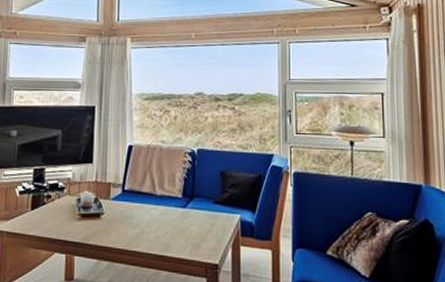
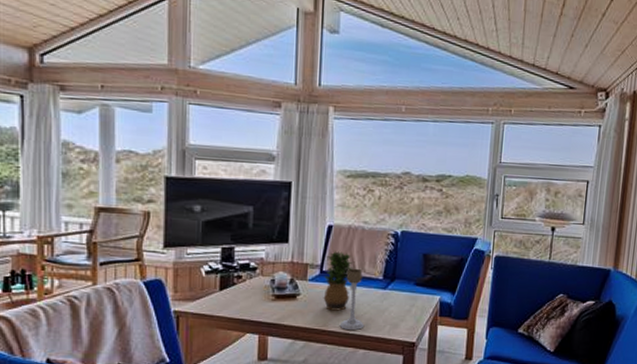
potted plant: none [125,169,153,230] -> present [323,250,353,311]
candle holder: none [142,187,166,251] -> present [339,268,365,331]

